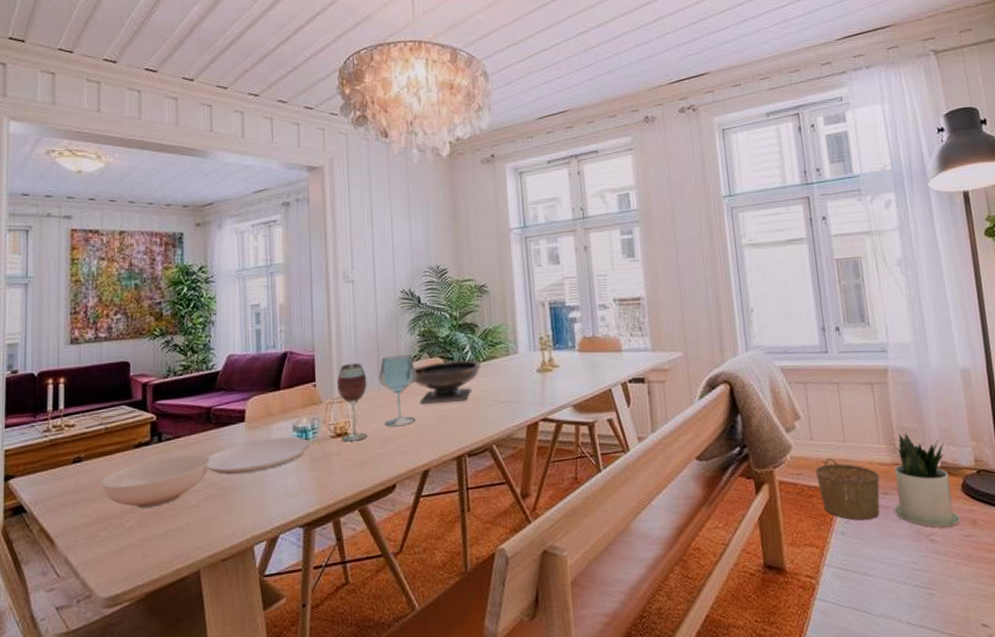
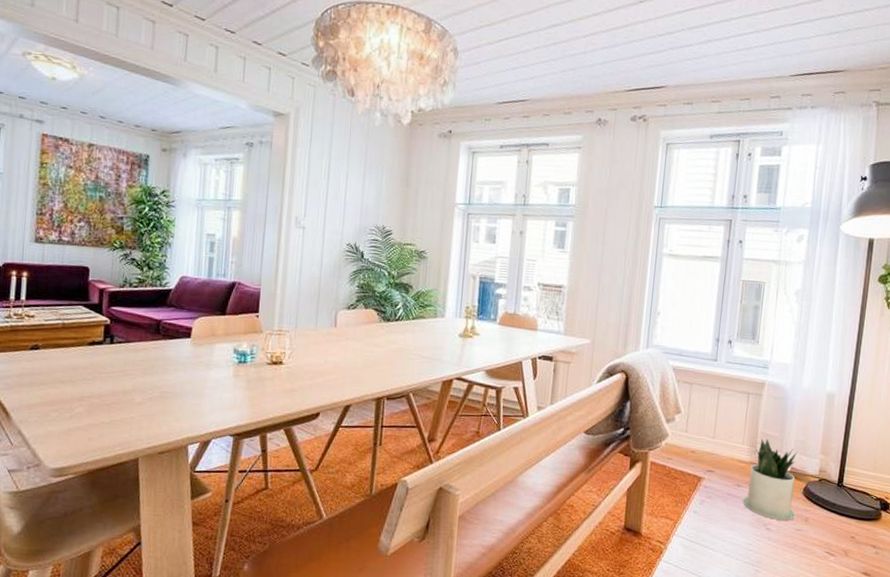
bowl: present [100,454,211,508] -> none [54,357,157,399]
plate: present [207,437,311,475] -> none [152,356,249,383]
wineglass: present [337,363,367,442] -> none [277,301,306,371]
wine glass: present [379,355,417,427] -> none [316,301,351,365]
bowl: present [413,359,481,404] -> none [347,313,410,351]
basket: present [815,458,880,521] -> none [683,450,737,505]

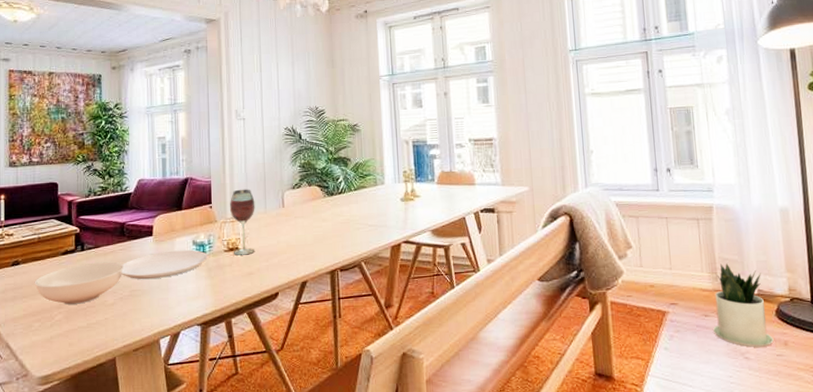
bowl: none [54,357,157,399] -> present [34,261,125,305]
plate: none [152,356,249,383] -> present [121,250,208,280]
wineglass: none [277,301,306,371] -> present [230,189,255,256]

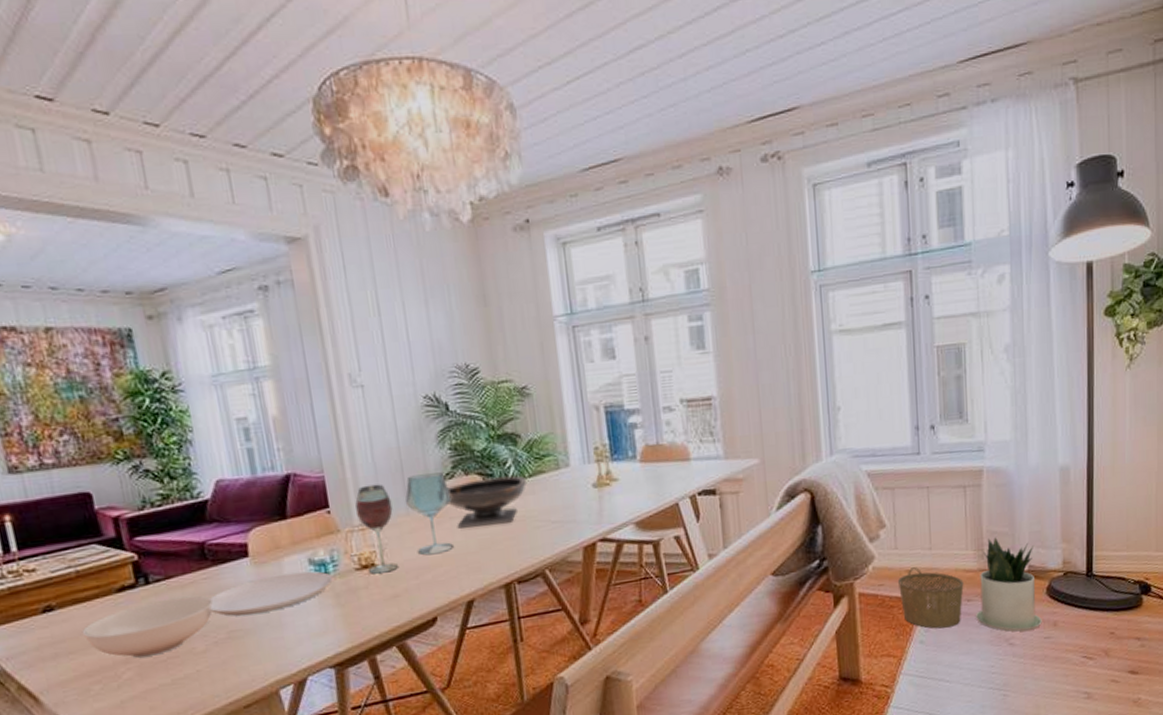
wine glass: none [265,183,297,244] -> present [405,472,453,556]
bowl: none [294,189,352,226] -> present [447,475,526,529]
basket: none [643,283,701,338] -> present [897,567,964,629]

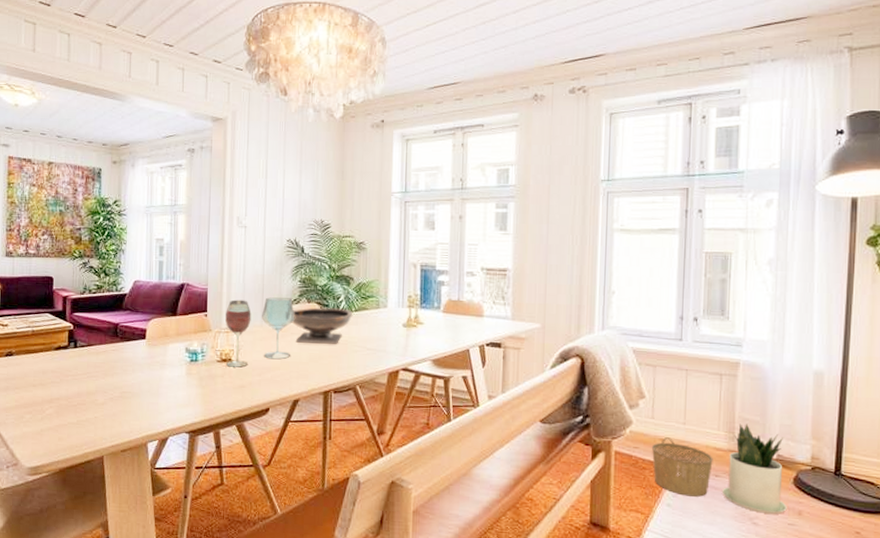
bowl: present [81,595,214,658] -> none [27,360,116,400]
plate: present [210,571,333,616] -> none [113,356,200,383]

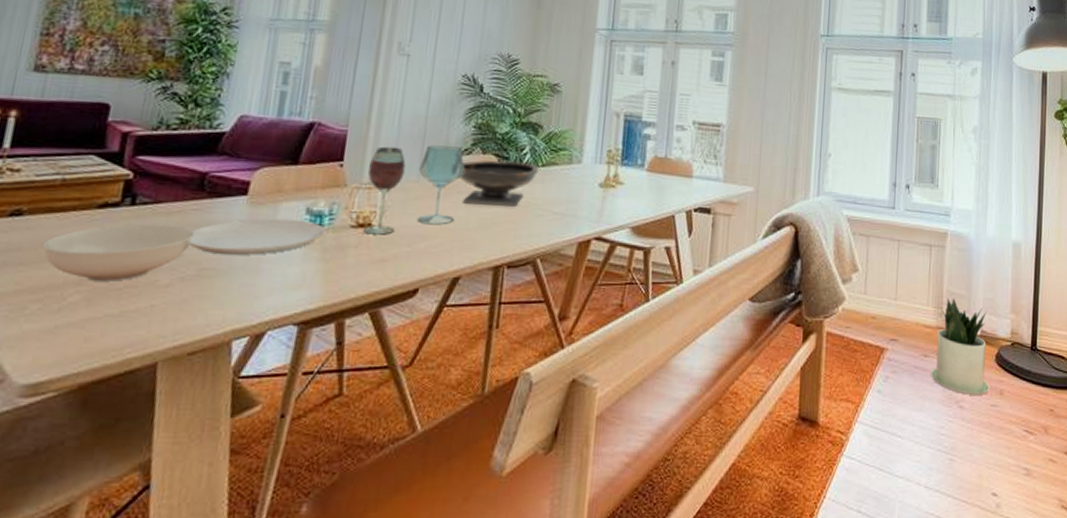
bowl: none [27,360,116,400] -> present [42,223,196,282]
plate: none [113,356,200,383] -> present [189,218,325,256]
basket: present [651,437,713,497] -> none [863,315,923,380]

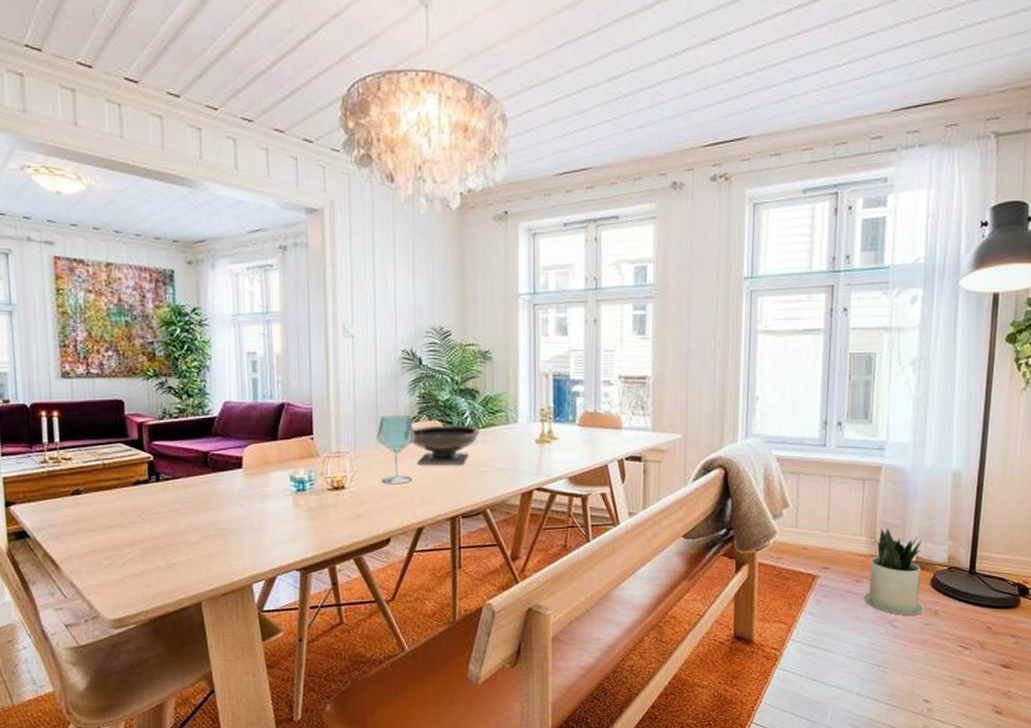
bowl: present [42,223,196,282] -> none [100,495,209,542]
plate: present [189,218,325,256] -> none [205,486,308,518]
wineglass: present [364,146,406,235] -> none [335,420,365,495]

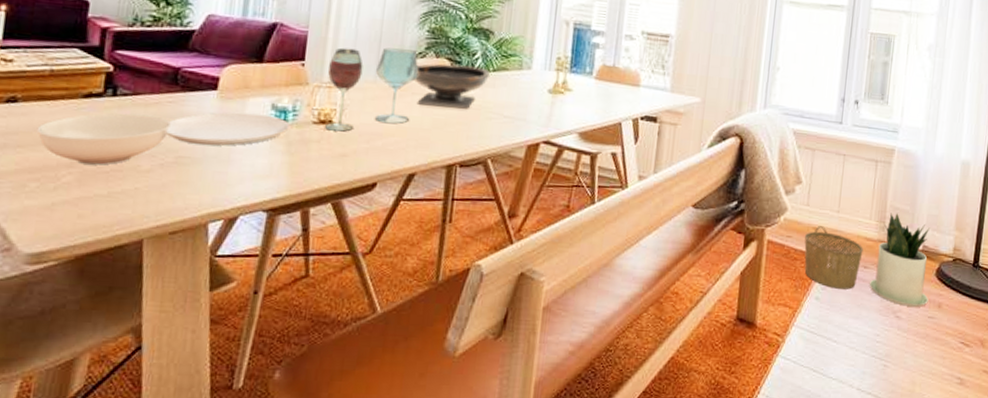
bowl: none [100,495,209,542] -> present [36,113,172,165]
plate: none [205,486,308,518] -> present [166,112,290,146]
wineglass: none [335,420,365,495] -> present [325,47,363,132]
basket: none [794,546,855,603] -> present [804,226,863,290]

